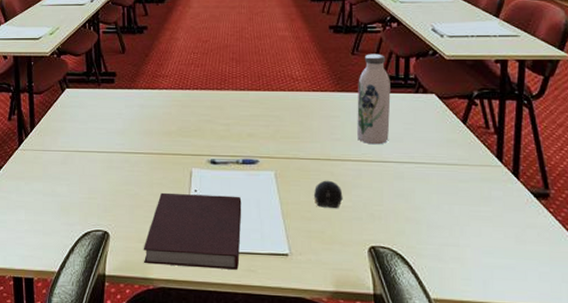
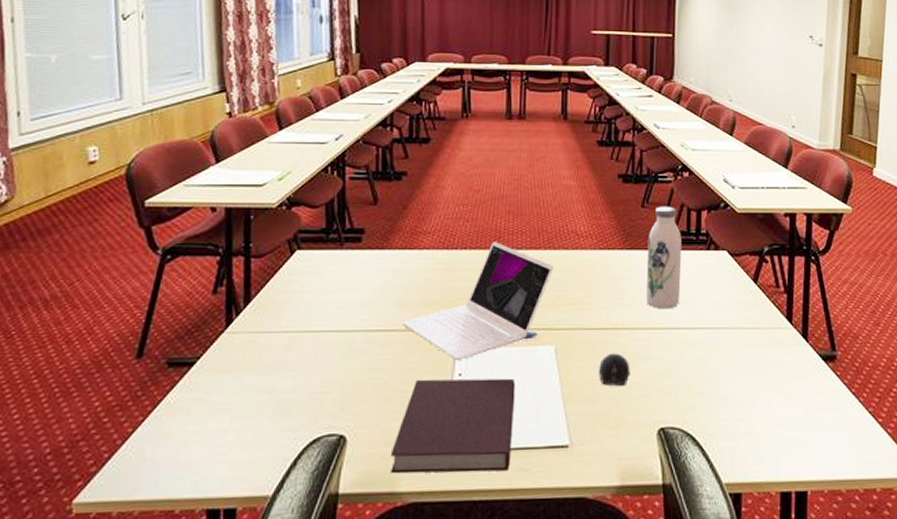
laptop: none [148,84,272,180] -> present [402,242,553,361]

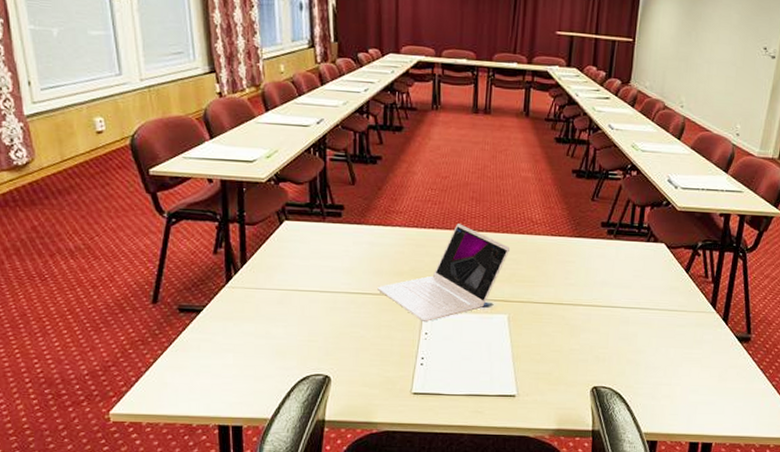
notebook: present [390,378,516,474] -> none [367,335,473,411]
computer mouse: present [598,353,630,387] -> none [544,324,572,352]
water bottle: present [646,206,682,310] -> none [590,200,626,291]

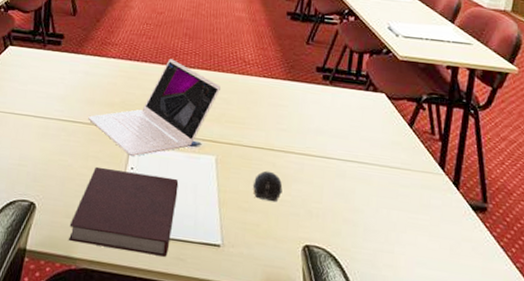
notebook: none [367,335,473,411] -> present [69,166,179,257]
computer mouse: none [544,324,572,352] -> present [252,171,283,202]

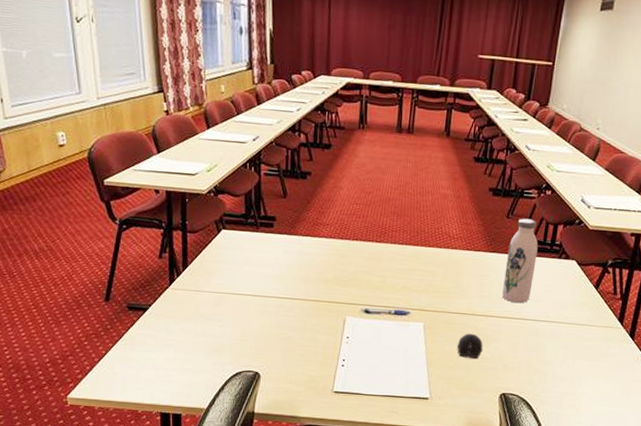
notebook: present [69,166,179,257] -> none [293,338,391,411]
laptop: present [88,59,221,157] -> none [304,236,427,327]
water bottle: none [303,45,342,140] -> present [502,218,538,304]

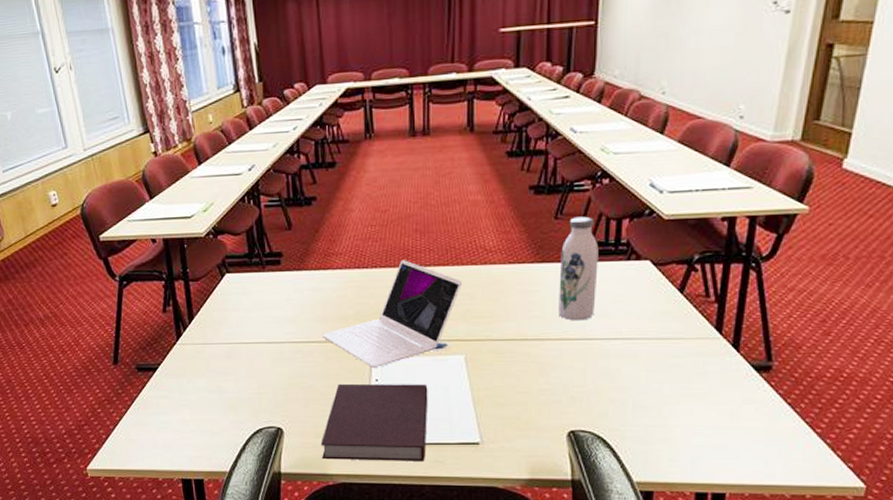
notebook: none [293,338,391,411] -> present [320,383,428,461]
laptop: none [304,236,427,327] -> present [322,260,462,369]
computer mouse: present [456,333,483,360] -> none [508,362,541,393]

